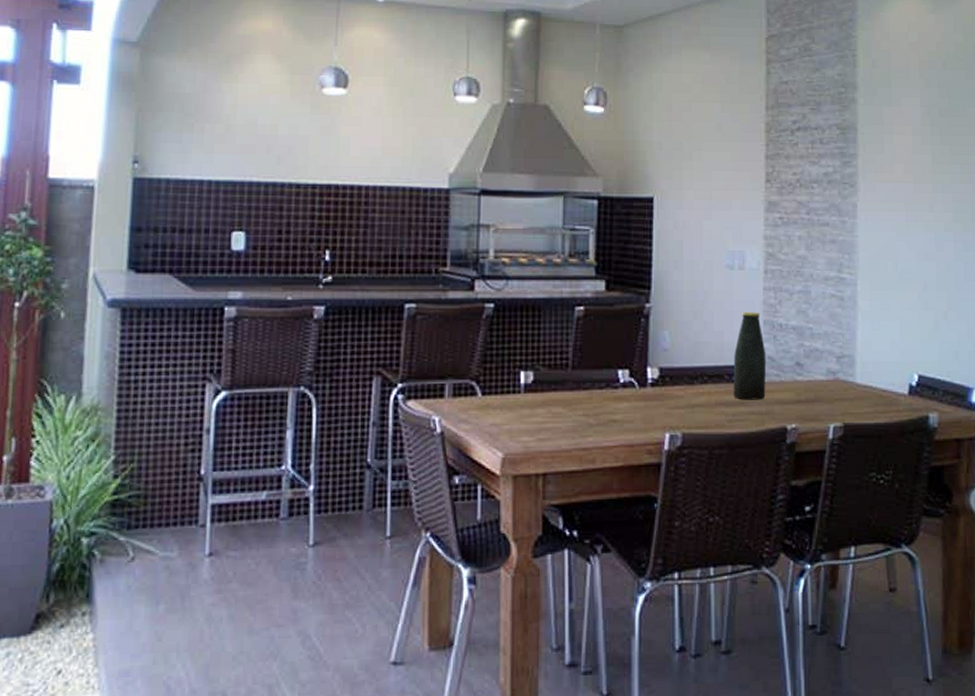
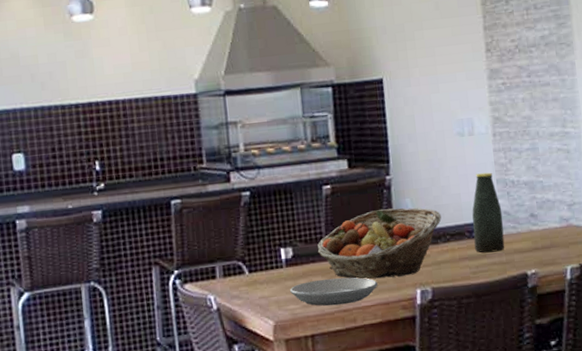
plate: none [526,410,624,442] -> present [290,277,378,306]
fruit basket: none [561,340,700,417] -> present [317,207,442,279]

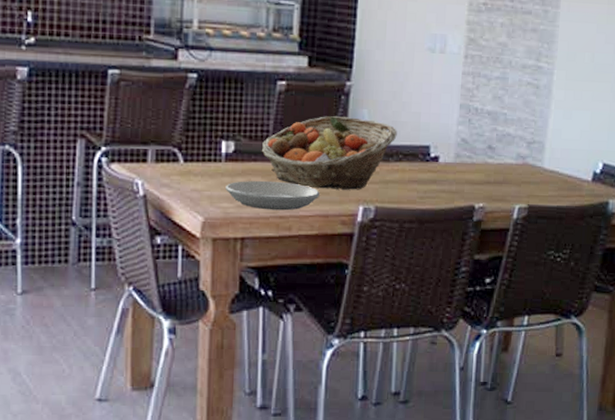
bottle: present [472,172,505,253] -> none [426,95,461,180]

